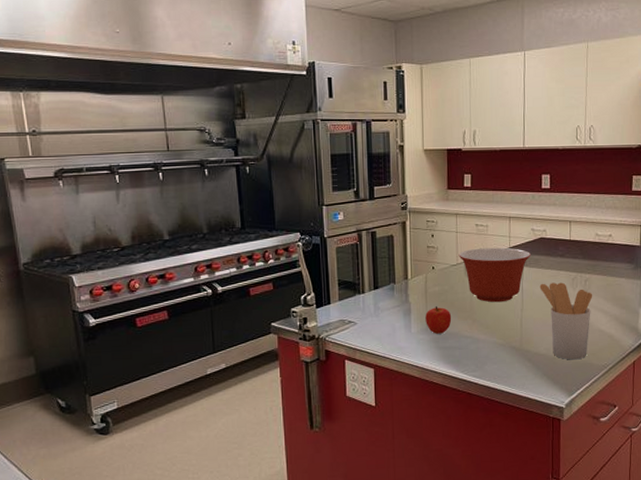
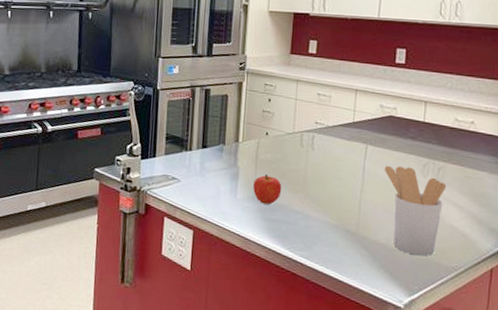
mixing bowl: present [458,247,532,303] -> none [295,118,378,180]

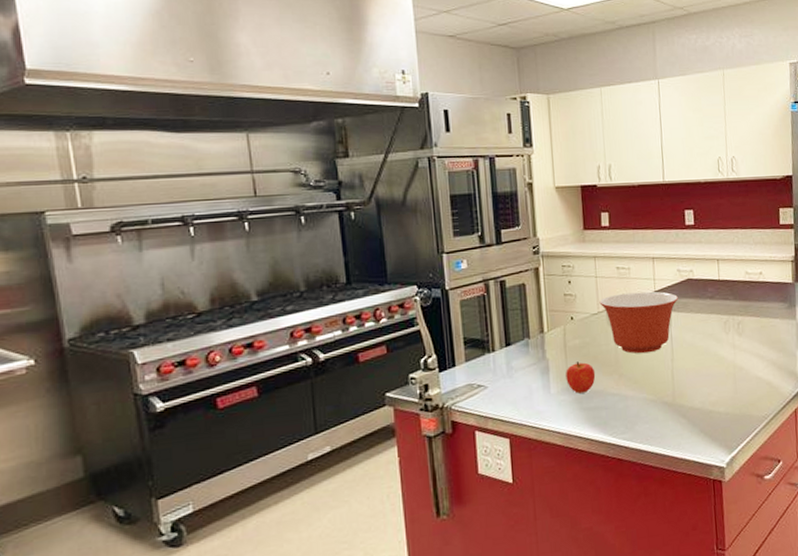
mixing bowl: none [295,118,378,180] -> present [599,291,679,354]
utensil holder: present [384,165,447,256] -> none [690,327,747,413]

